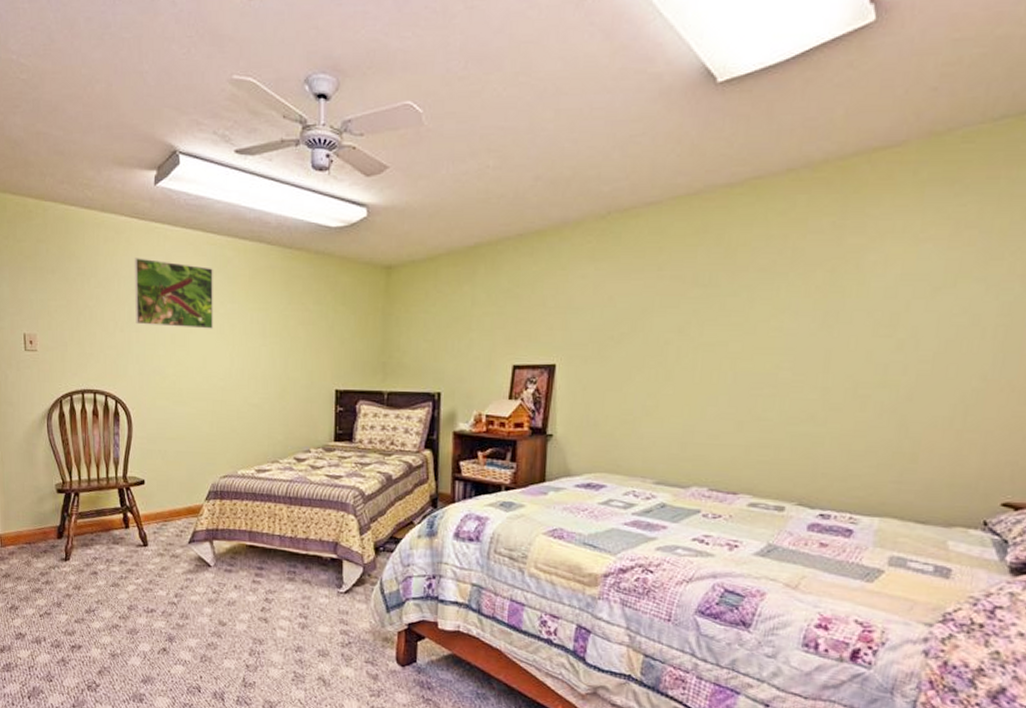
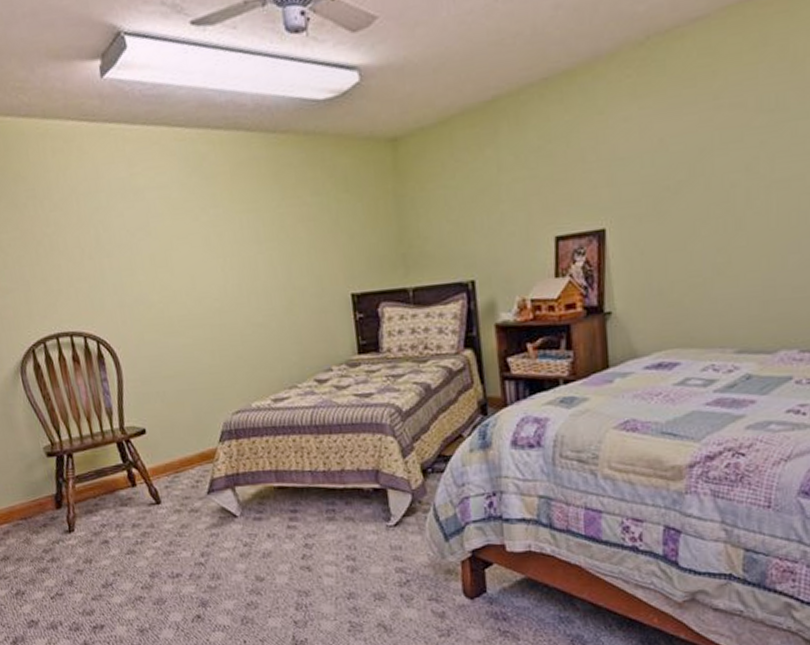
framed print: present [135,258,213,329] -> none [92,168,197,248]

